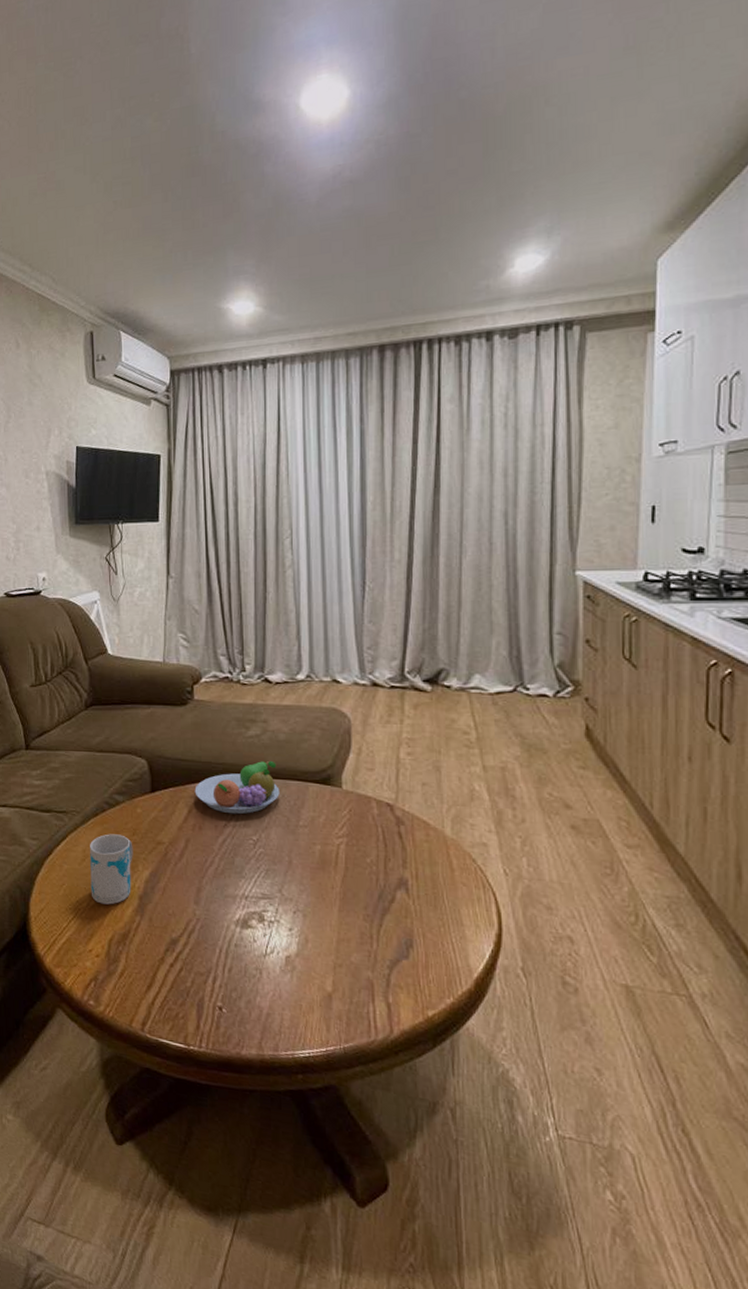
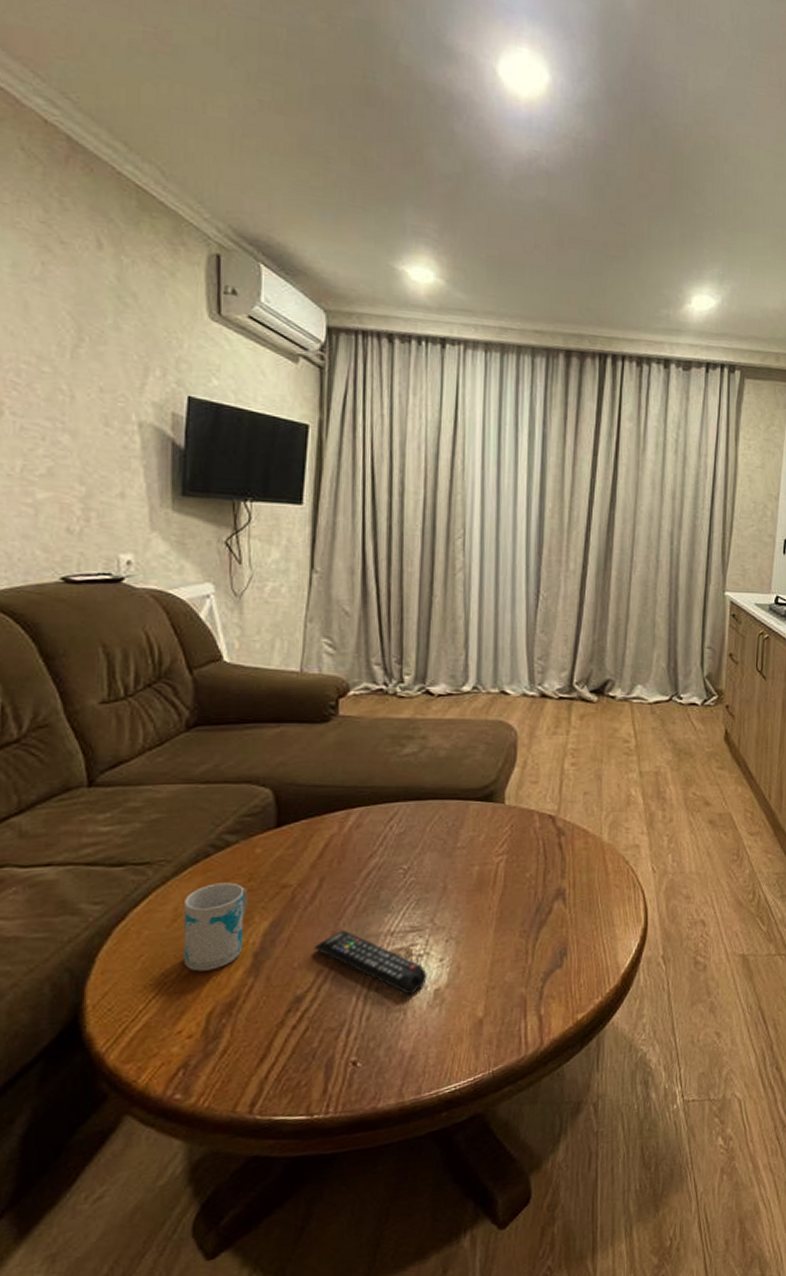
remote control: none [184,887,278,957] -> present [314,930,427,995]
fruit bowl: present [194,760,280,815] -> none [334,780,437,843]

